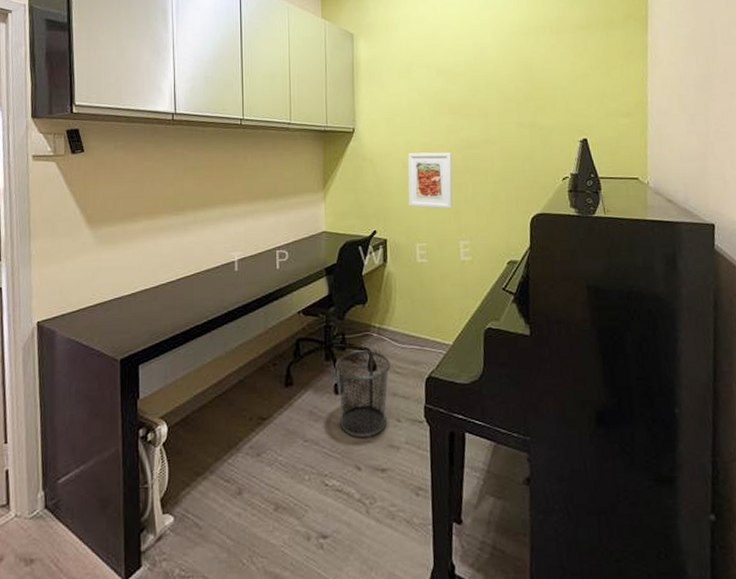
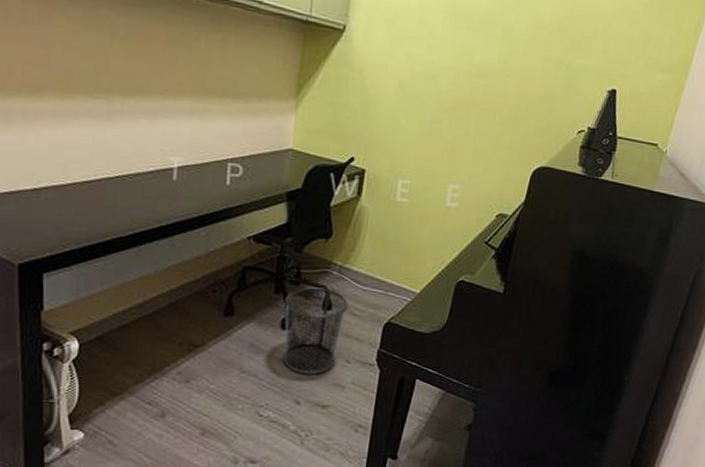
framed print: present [407,152,453,209] -> none [397,70,460,146]

